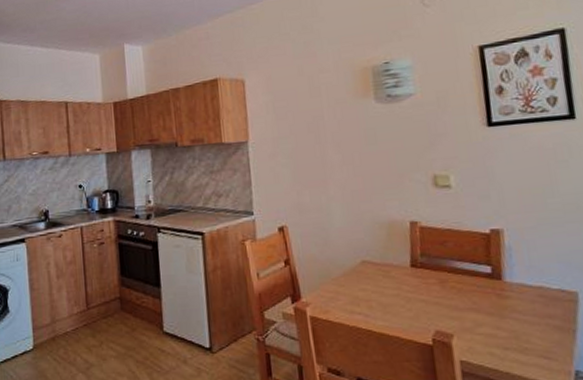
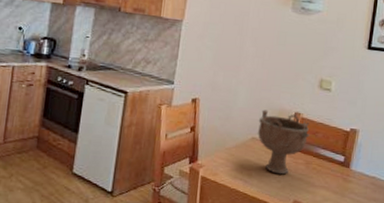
decorative bowl: none [364,222,436,301] -> present [258,109,309,175]

